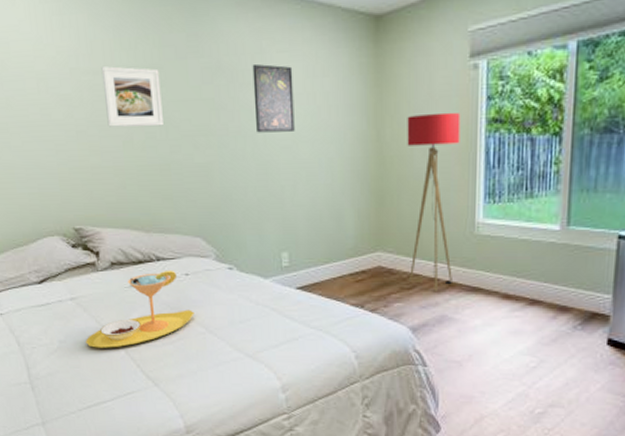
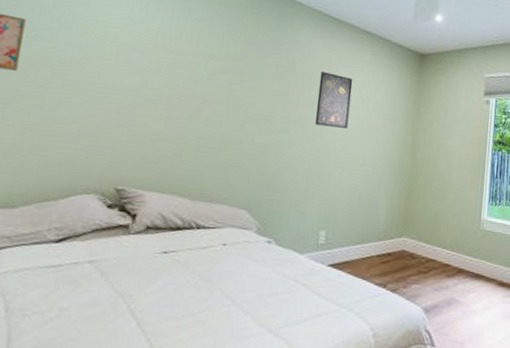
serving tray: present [85,270,194,348] -> none [92,238,224,319]
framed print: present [101,65,163,127] -> none [179,48,239,107]
floor lamp: present [407,112,461,291] -> none [427,130,476,276]

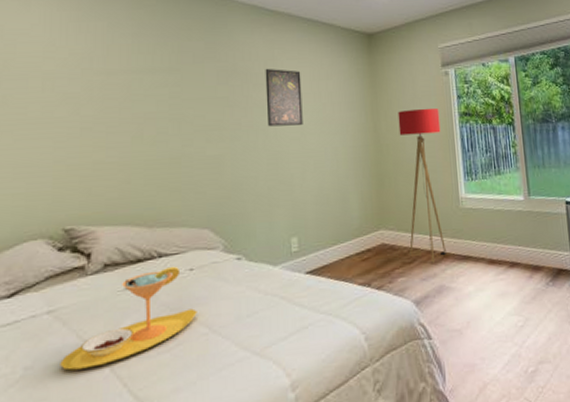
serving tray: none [92,238,224,319] -> present [60,266,197,371]
floor lamp: none [427,130,476,276] -> present [398,108,446,263]

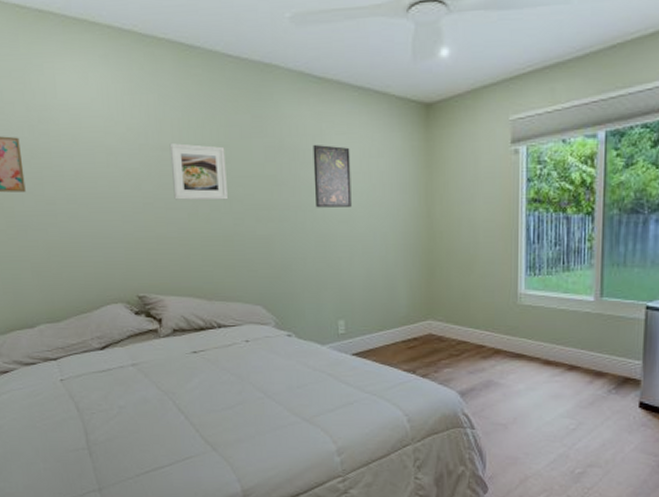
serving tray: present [60,266,197,371] -> none [145,336,254,413]
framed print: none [116,67,176,124] -> present [169,142,228,201]
floor lamp: present [398,108,446,263] -> none [455,192,503,357]

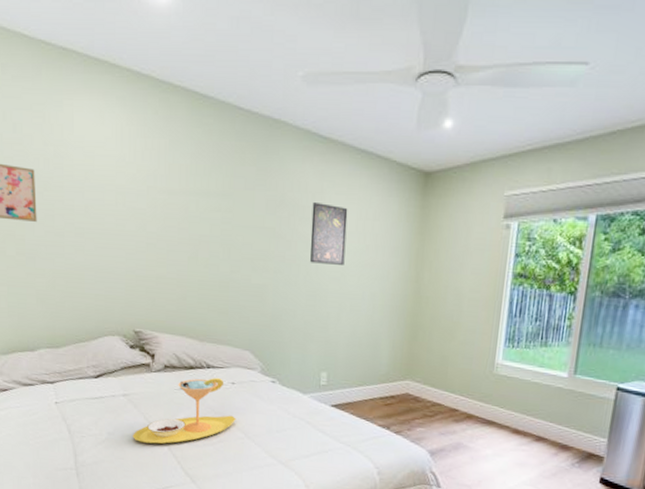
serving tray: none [145,336,254,413] -> present [133,377,236,444]
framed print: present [169,142,228,201] -> none [176,187,229,247]

